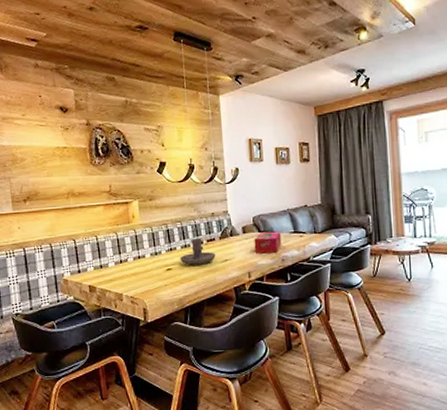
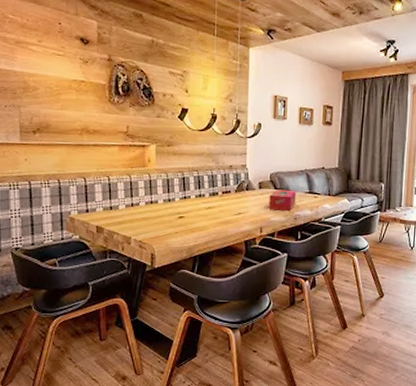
candle holder: present [180,238,216,265] -> none [193,188,230,215]

